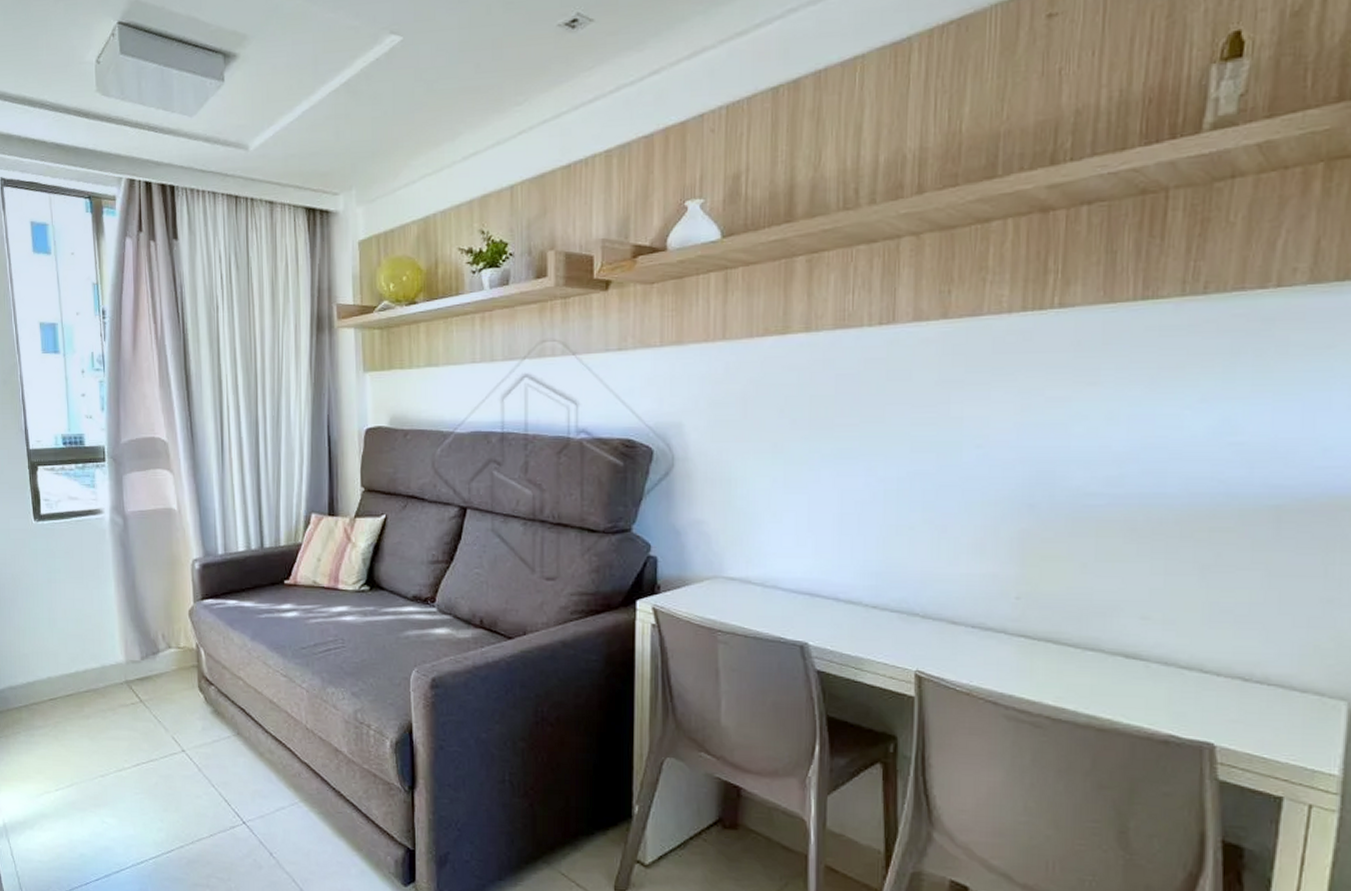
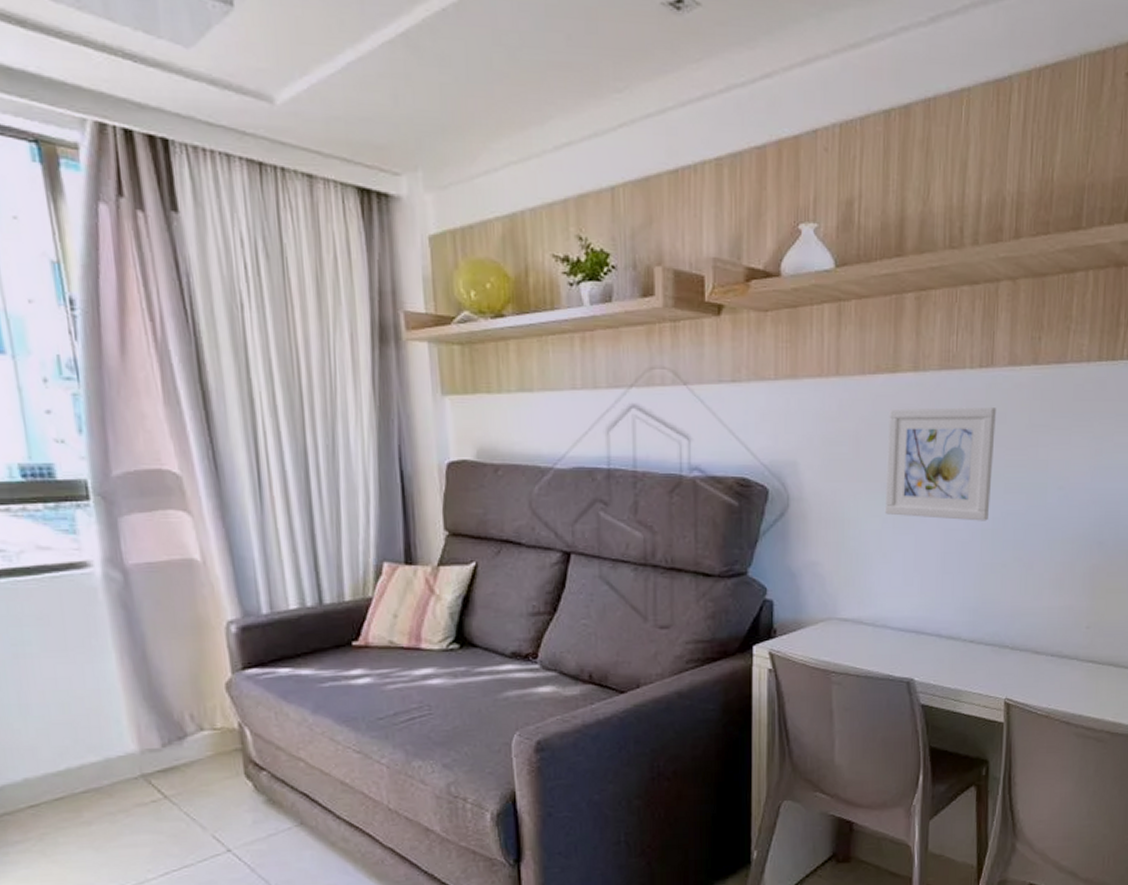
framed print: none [774,363,899,481] -> present [884,406,996,521]

